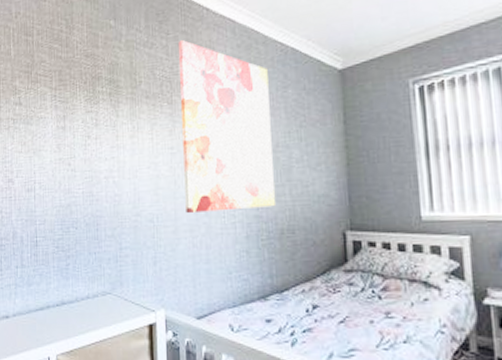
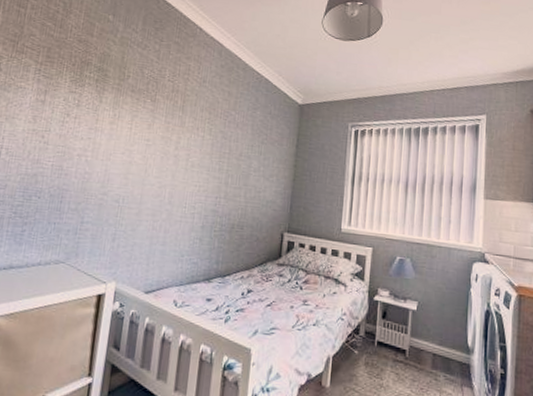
wall art: present [178,39,277,213] -> none [151,48,243,205]

